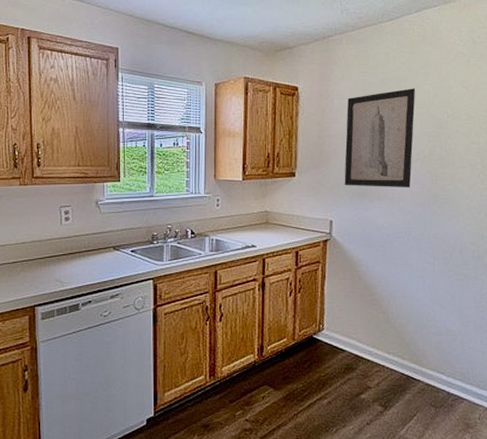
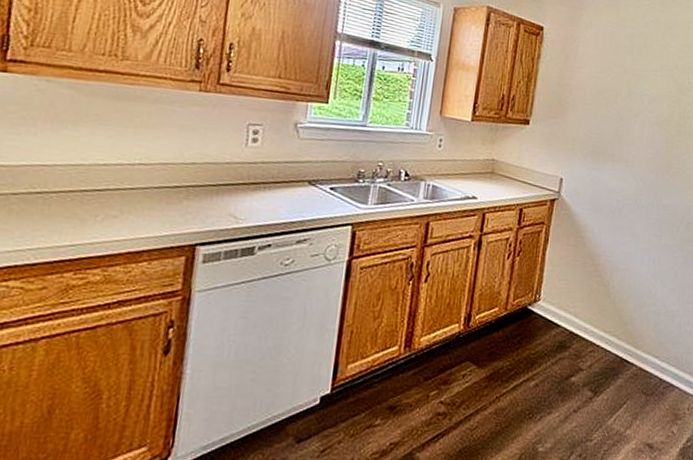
wall art: present [344,88,416,188] -> none [579,47,661,153]

